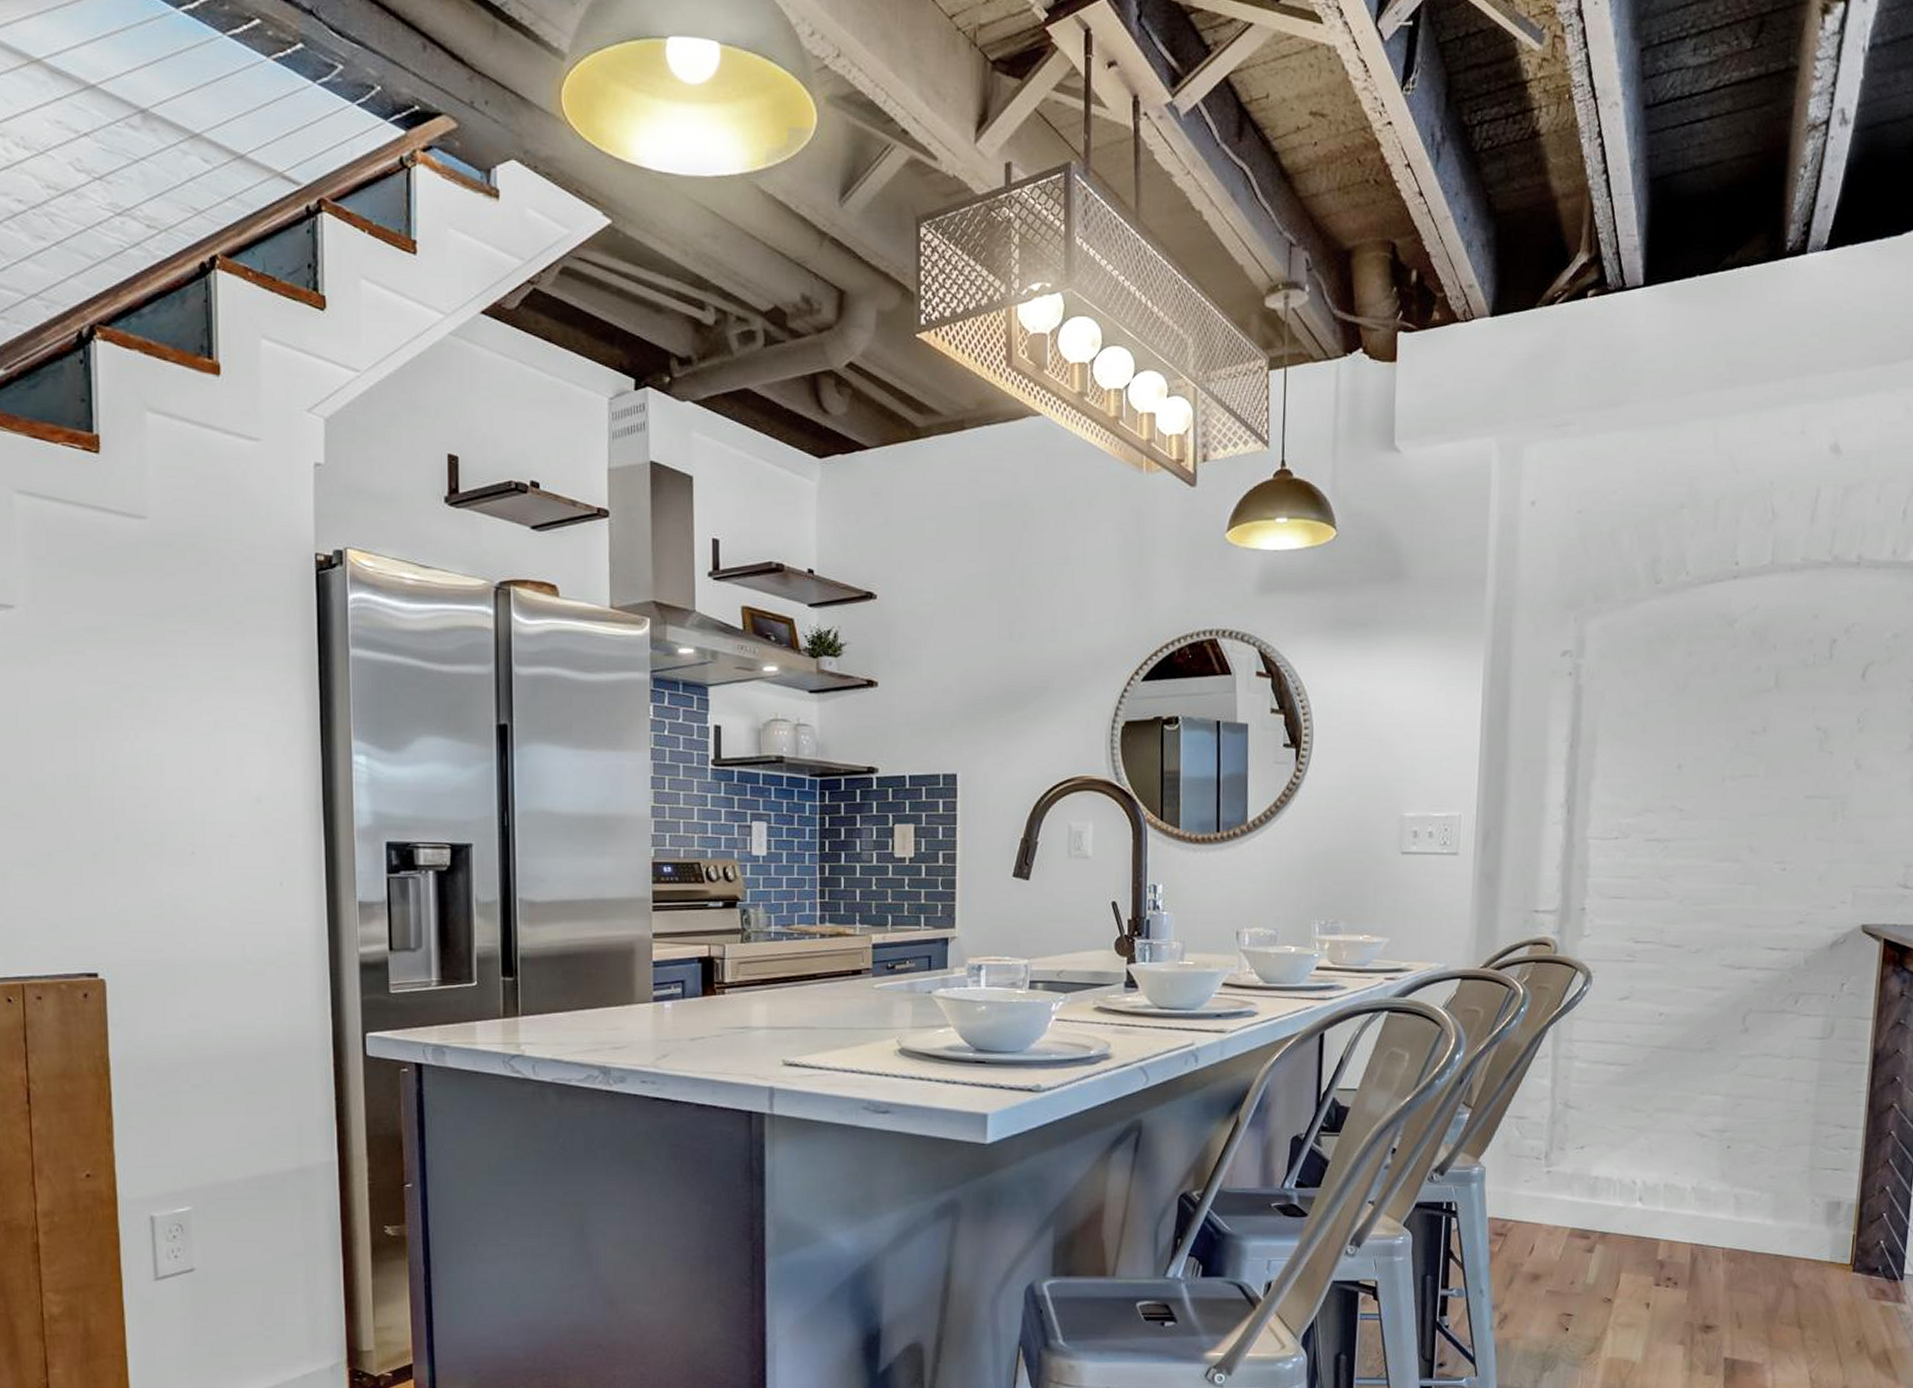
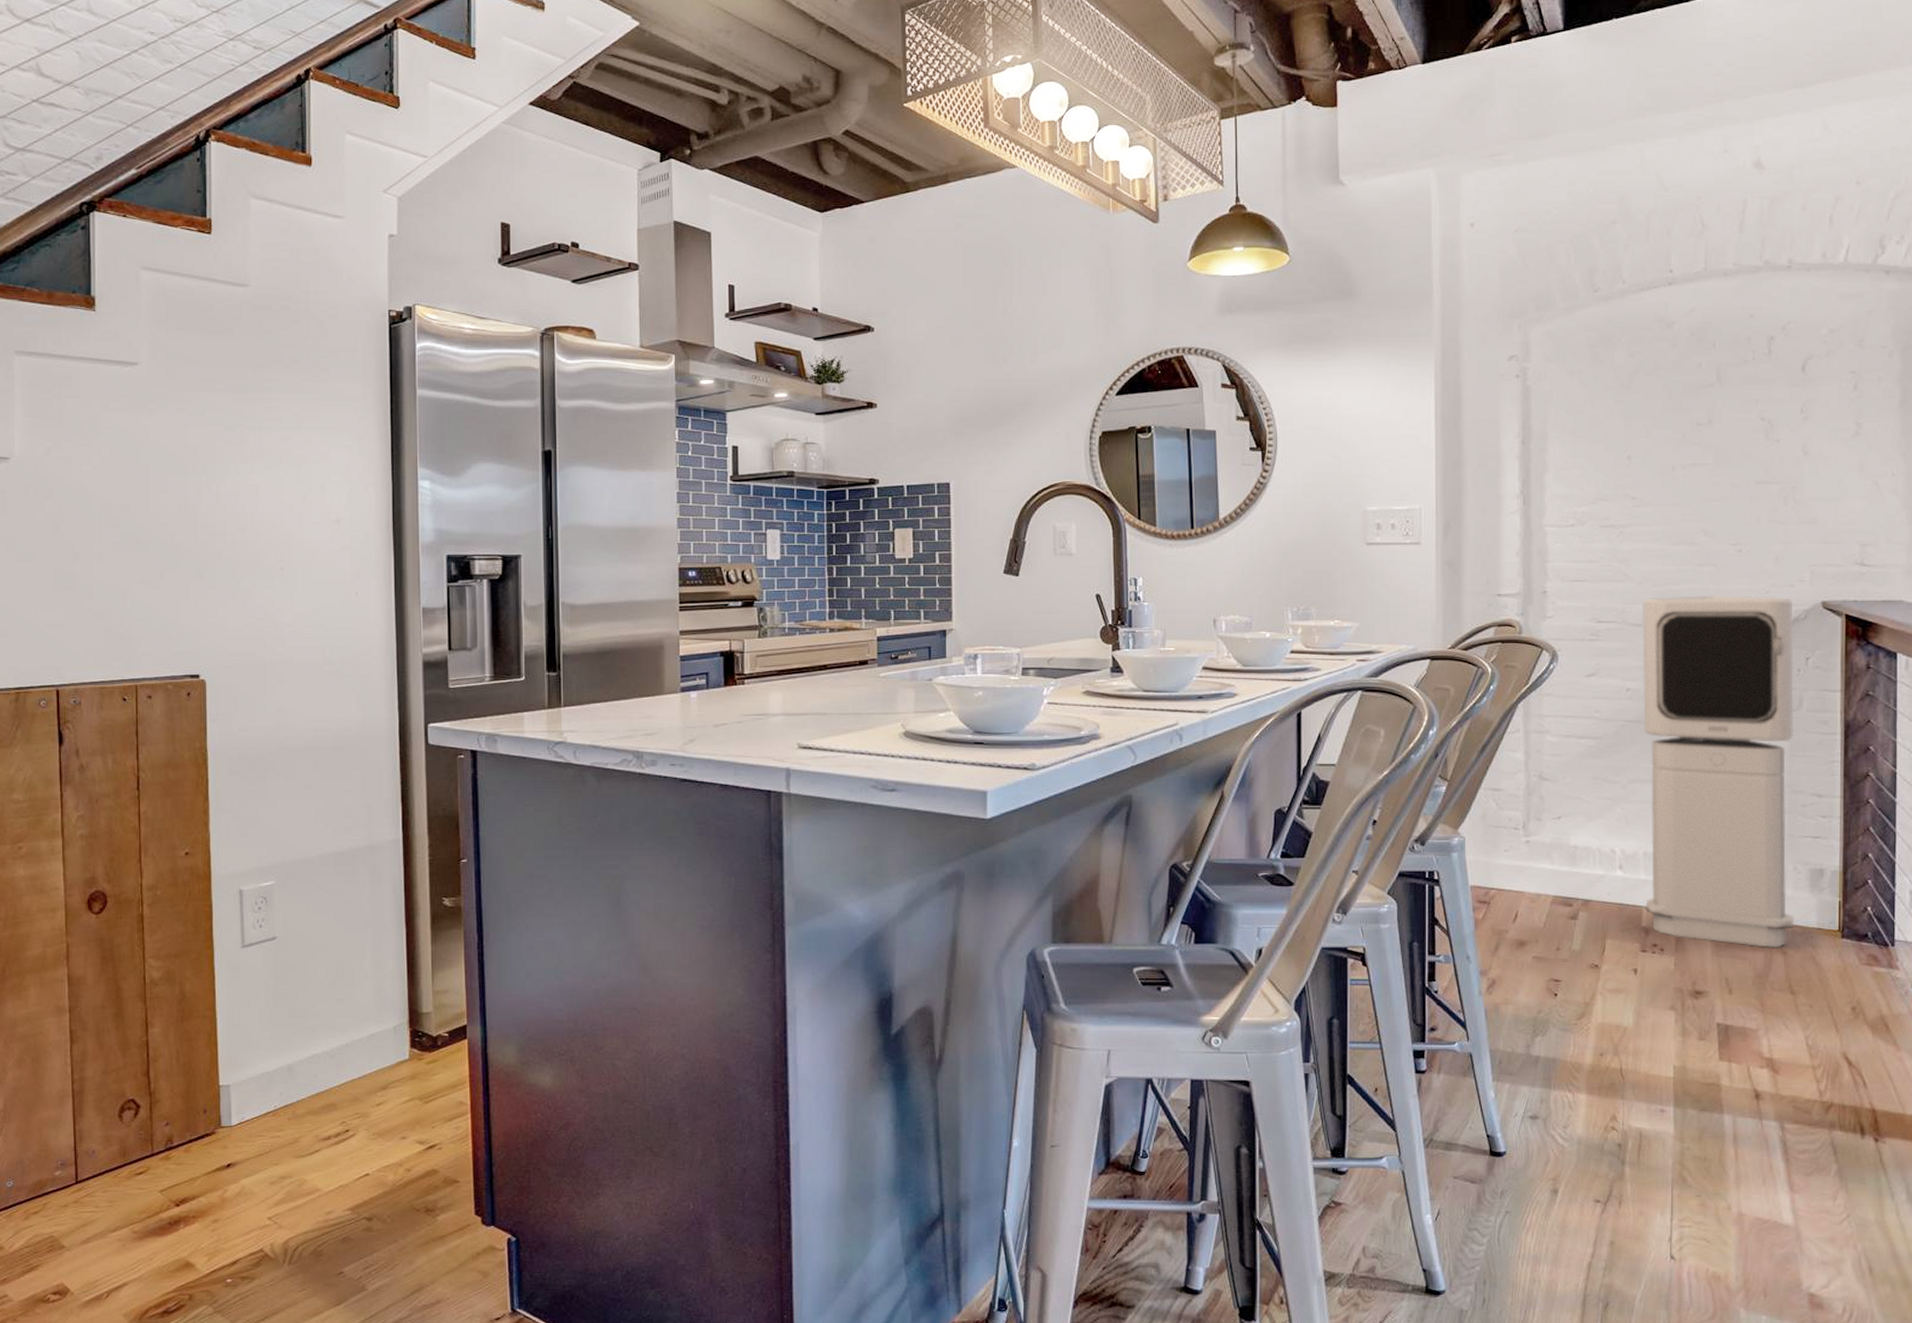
air purifier: none [1662,916,1833,1283] -> present [1641,595,1795,949]

